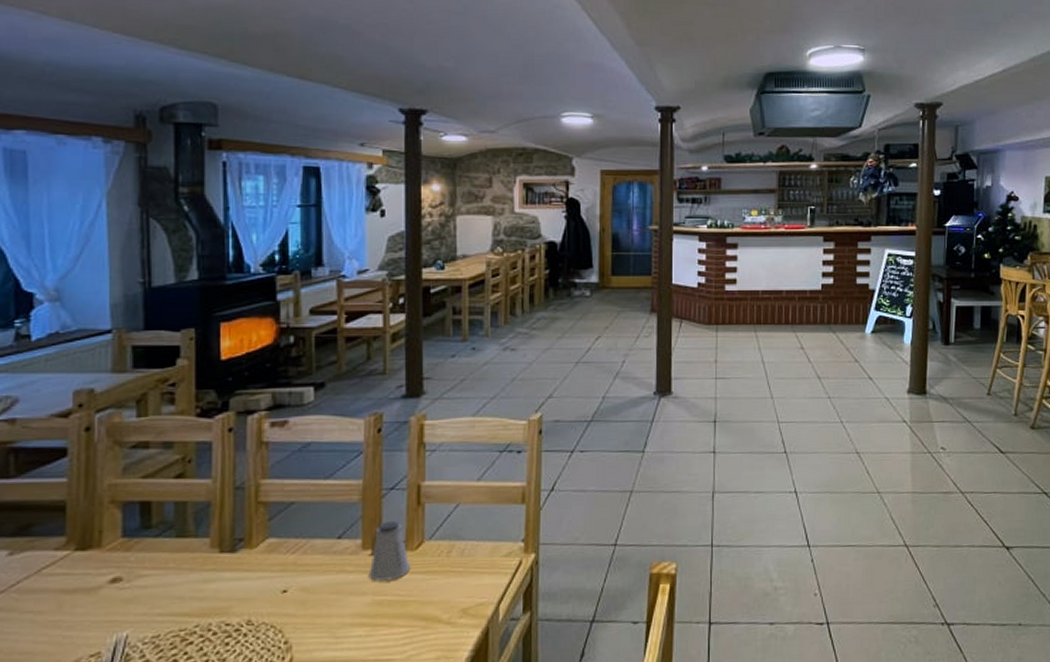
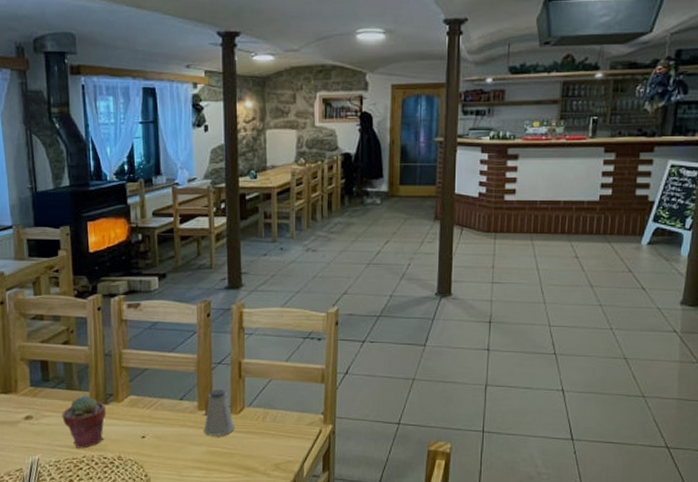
potted succulent: none [167,543,234,616] -> present [62,395,107,449]

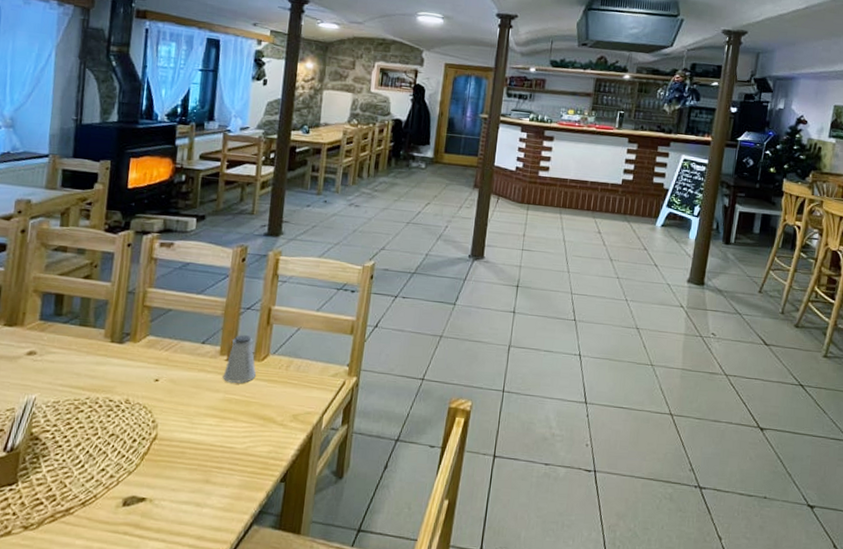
potted succulent: present [62,395,107,449] -> none [69,333,121,389]

